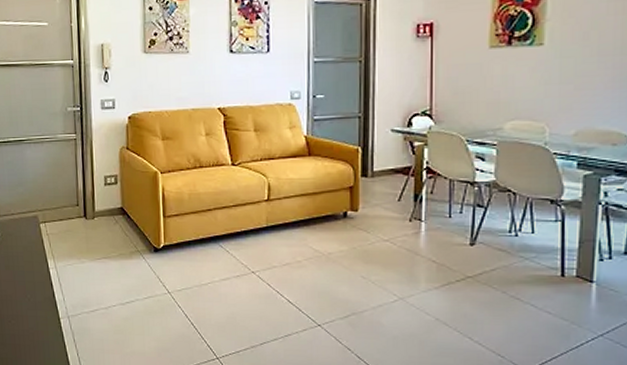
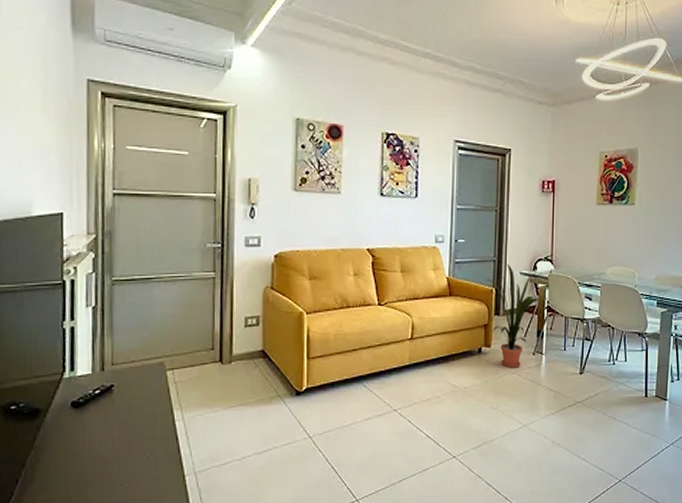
house plant: none [351,119,419,235] -> present [486,263,542,368]

